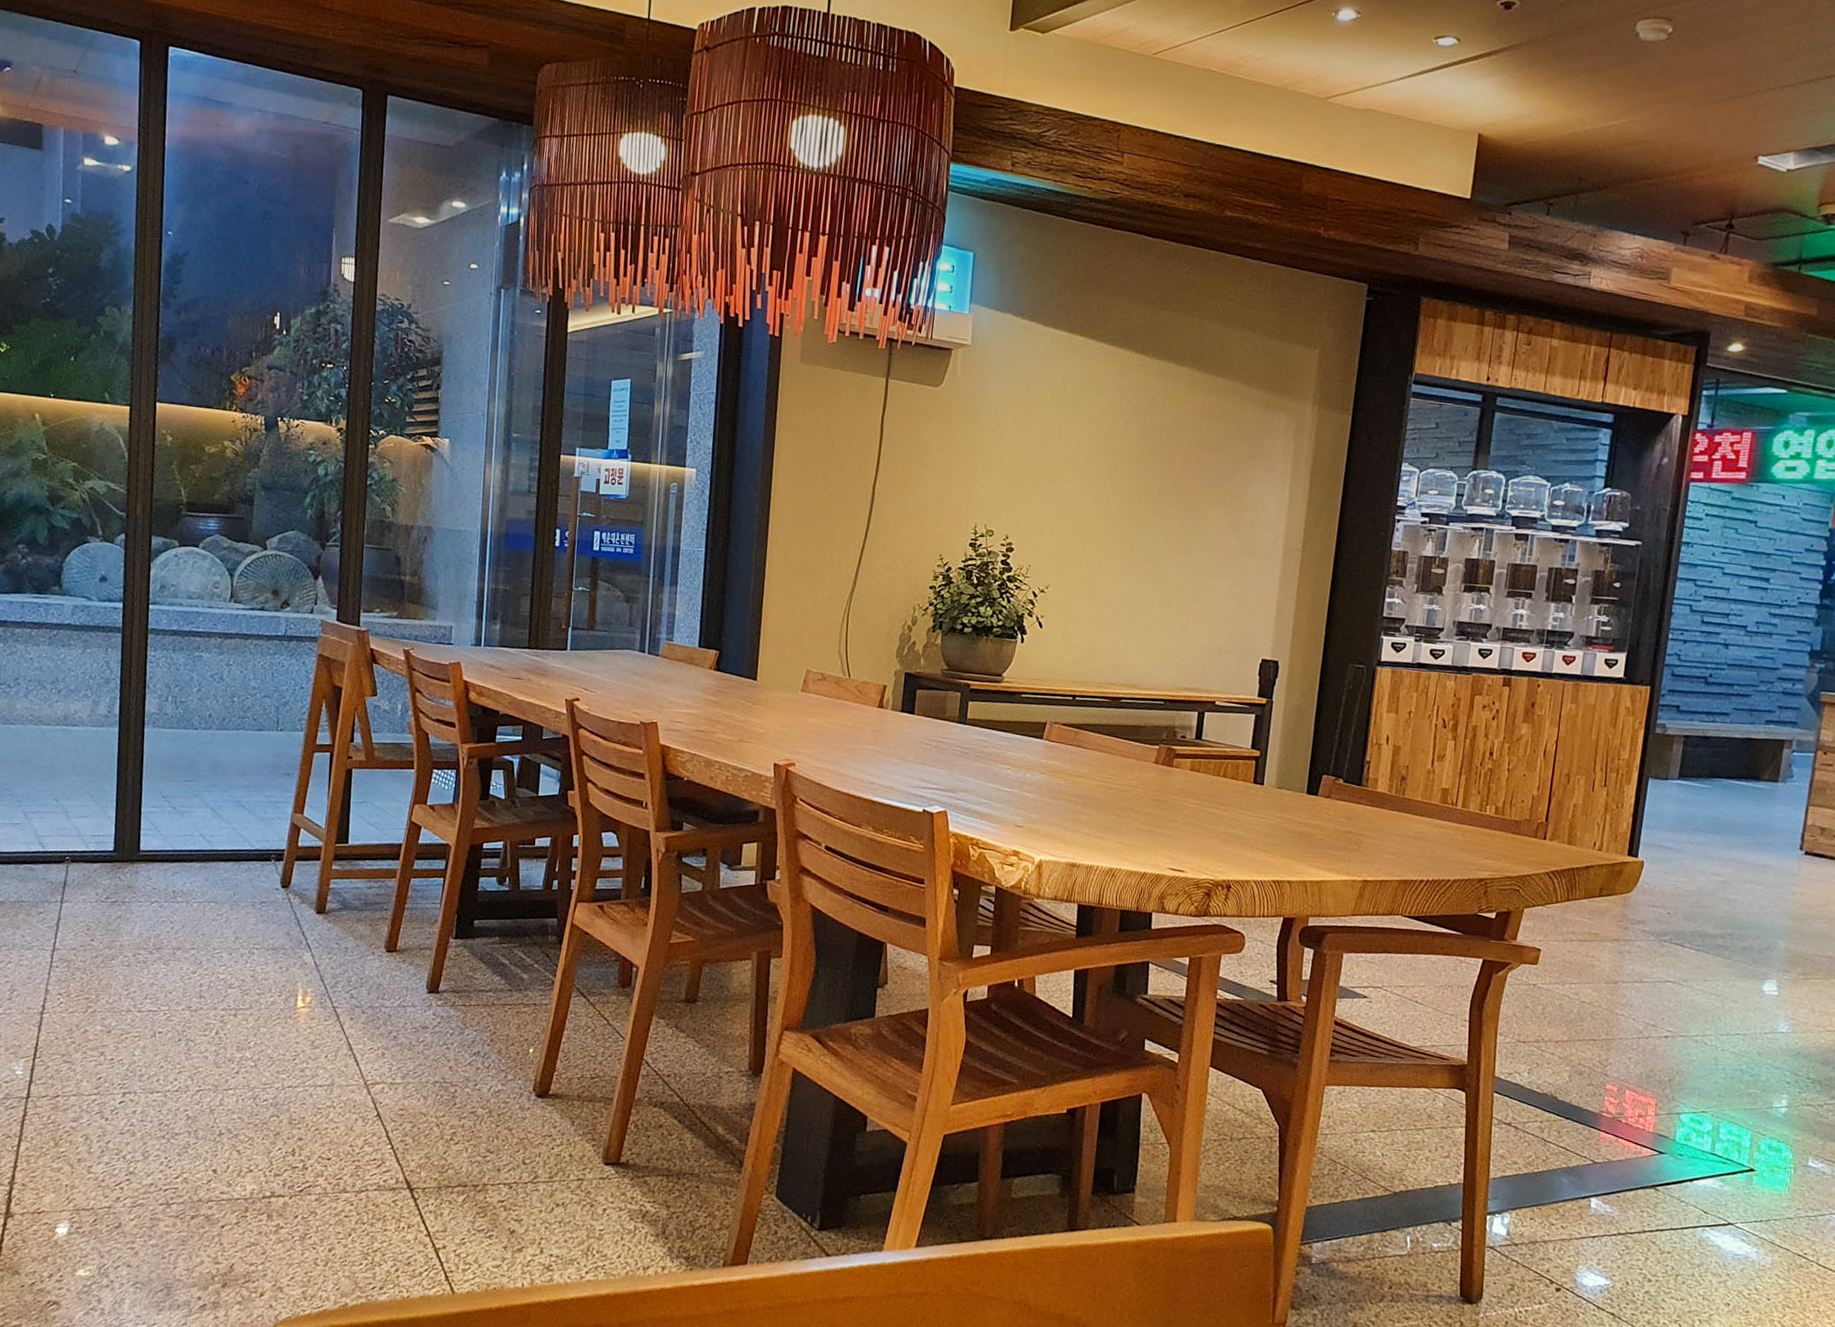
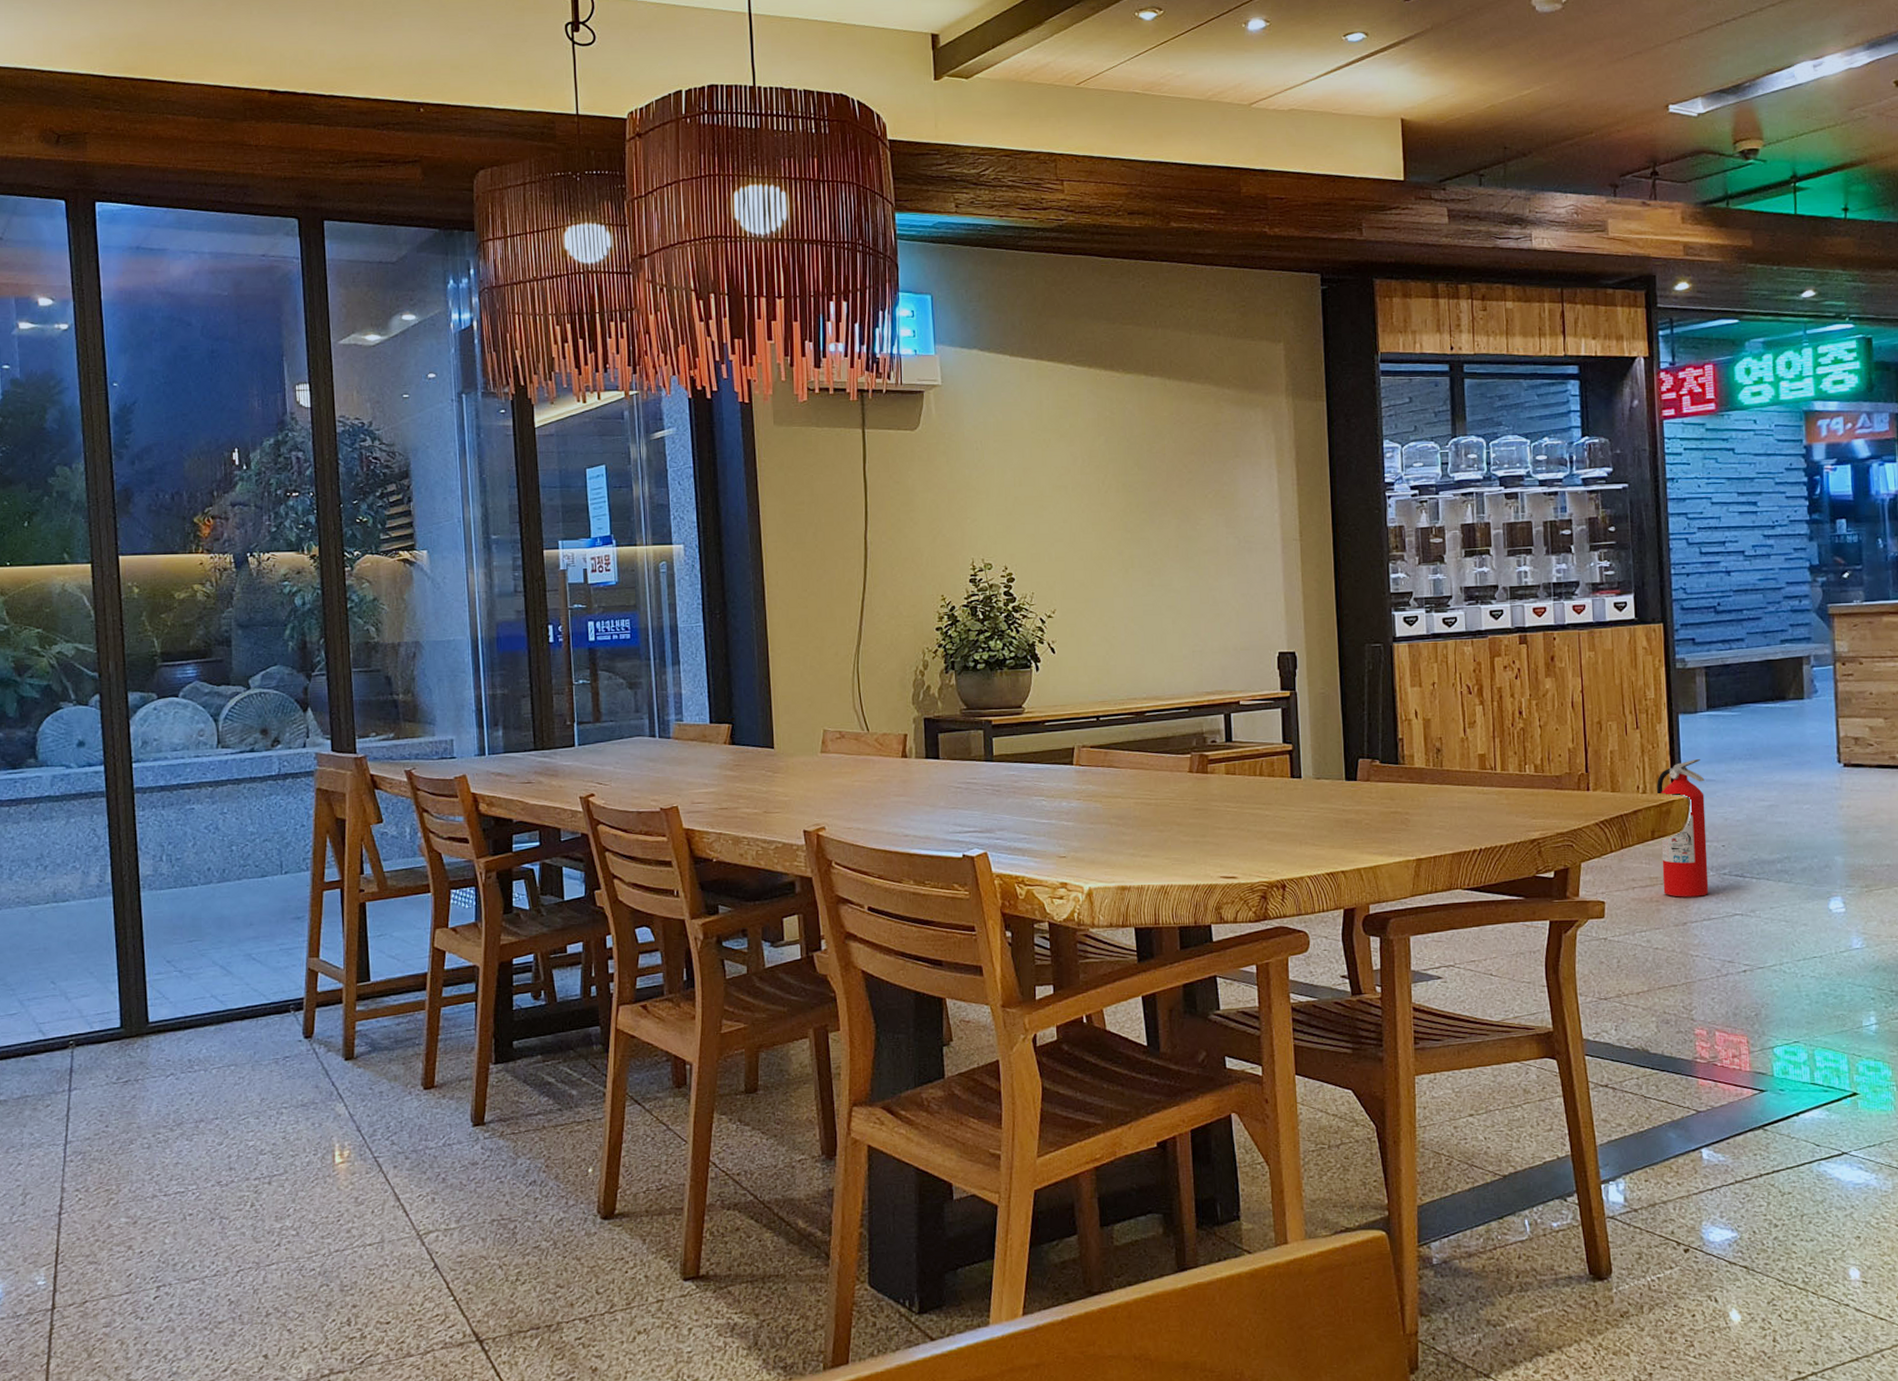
fire extinguisher: none [1600,824,1663,959] -> present [1656,758,1709,897]

